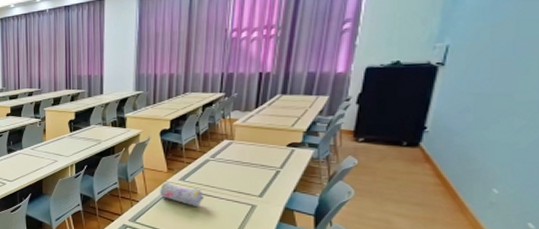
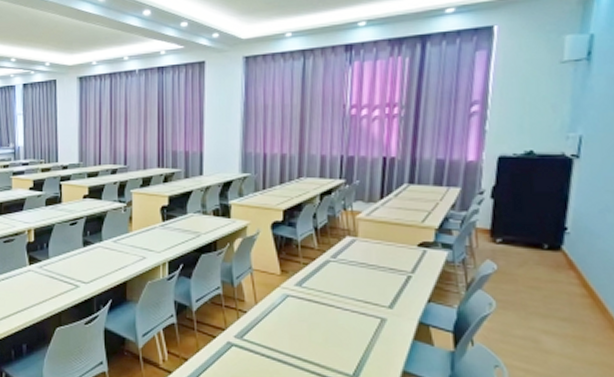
pencil case: present [160,182,204,206] -> none [272,287,324,319]

